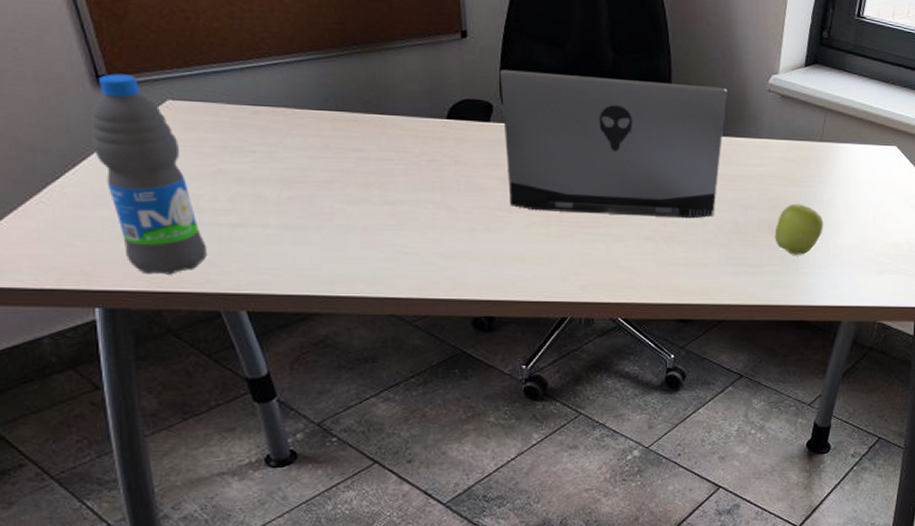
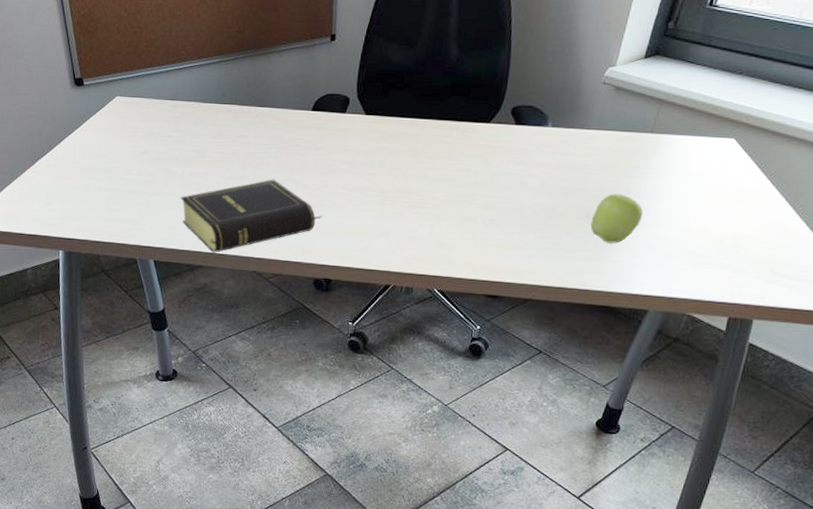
water bottle: present [92,74,206,275] -> none [67,77,132,229]
book: none [278,201,475,296] -> present [181,179,323,253]
laptop computer: present [499,69,727,219] -> none [354,68,562,204]

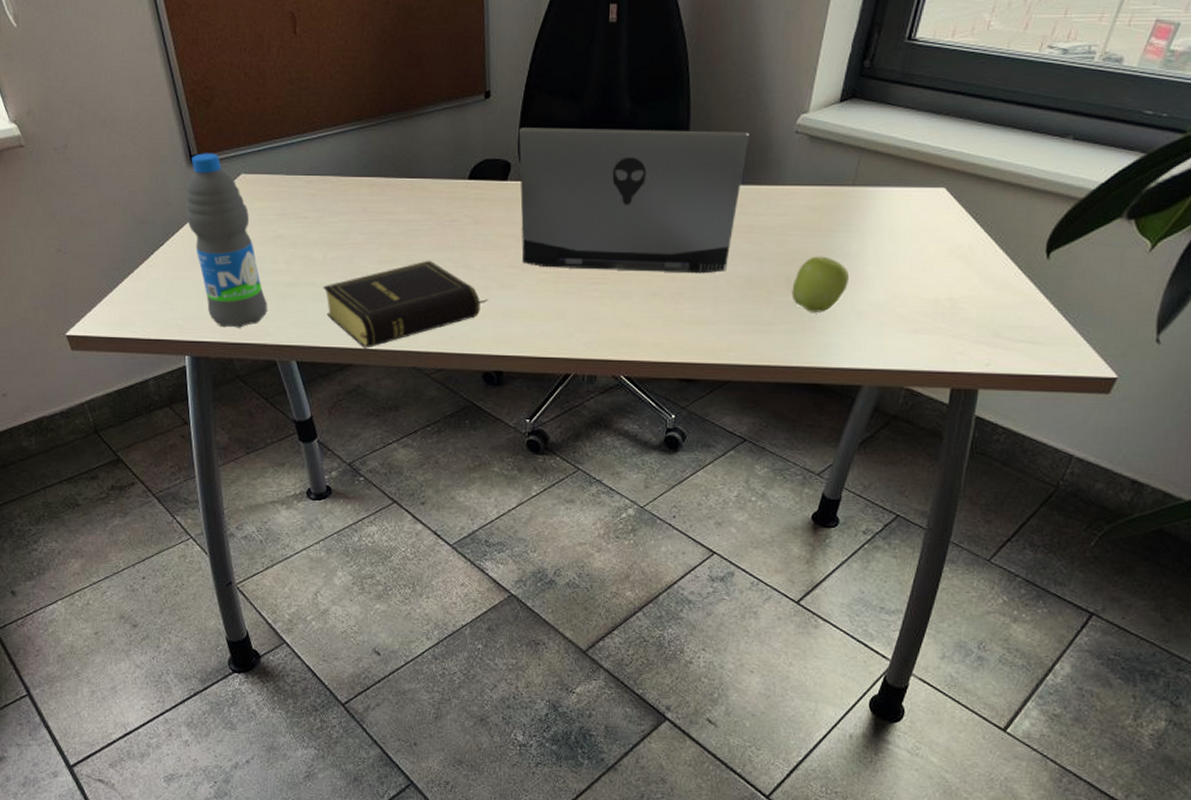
water bottle: none [67,77,132,229] -> present [186,153,267,328]
laptop computer: none [354,68,562,204] -> present [518,127,749,274]

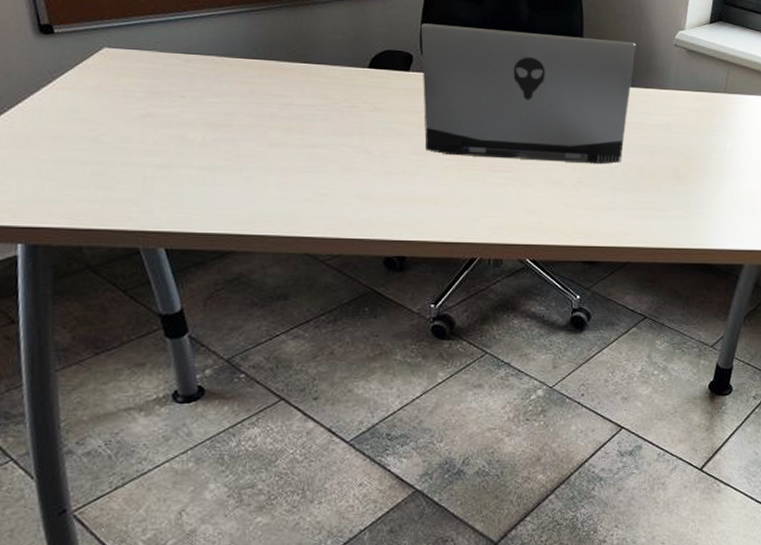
water bottle: present [186,153,267,328] -> none [29,23,131,213]
book: present [323,260,488,349] -> none [201,144,390,235]
apple: present [792,256,850,312] -> none [679,151,727,200]

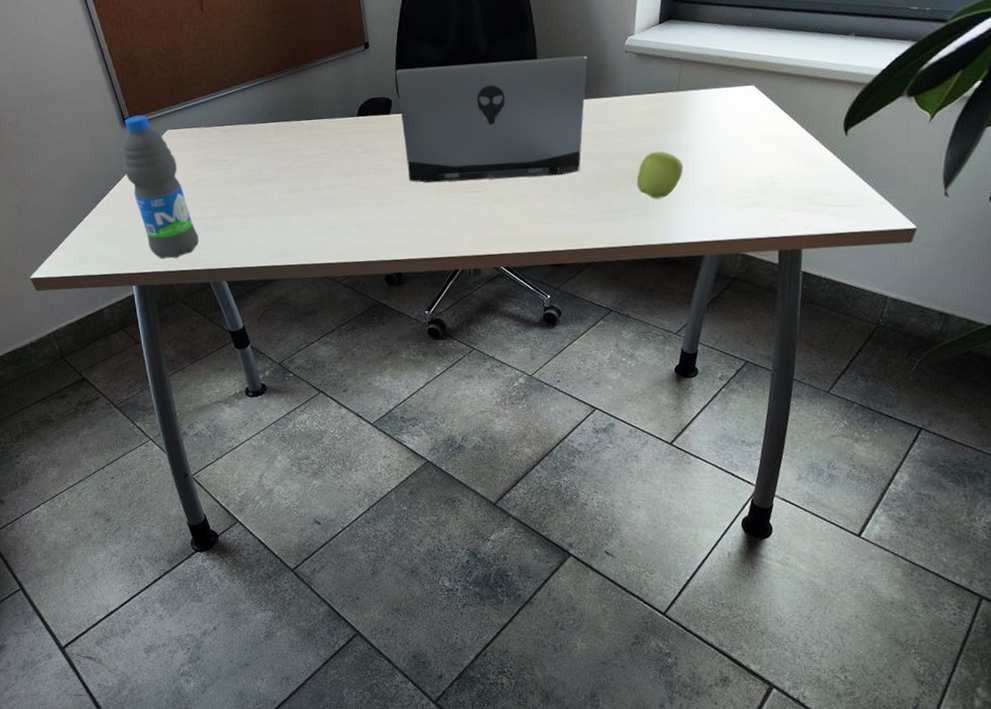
water bottle: none [29,23,131,213] -> present [122,115,199,259]
apple: none [679,151,727,200] -> present [636,151,684,199]

